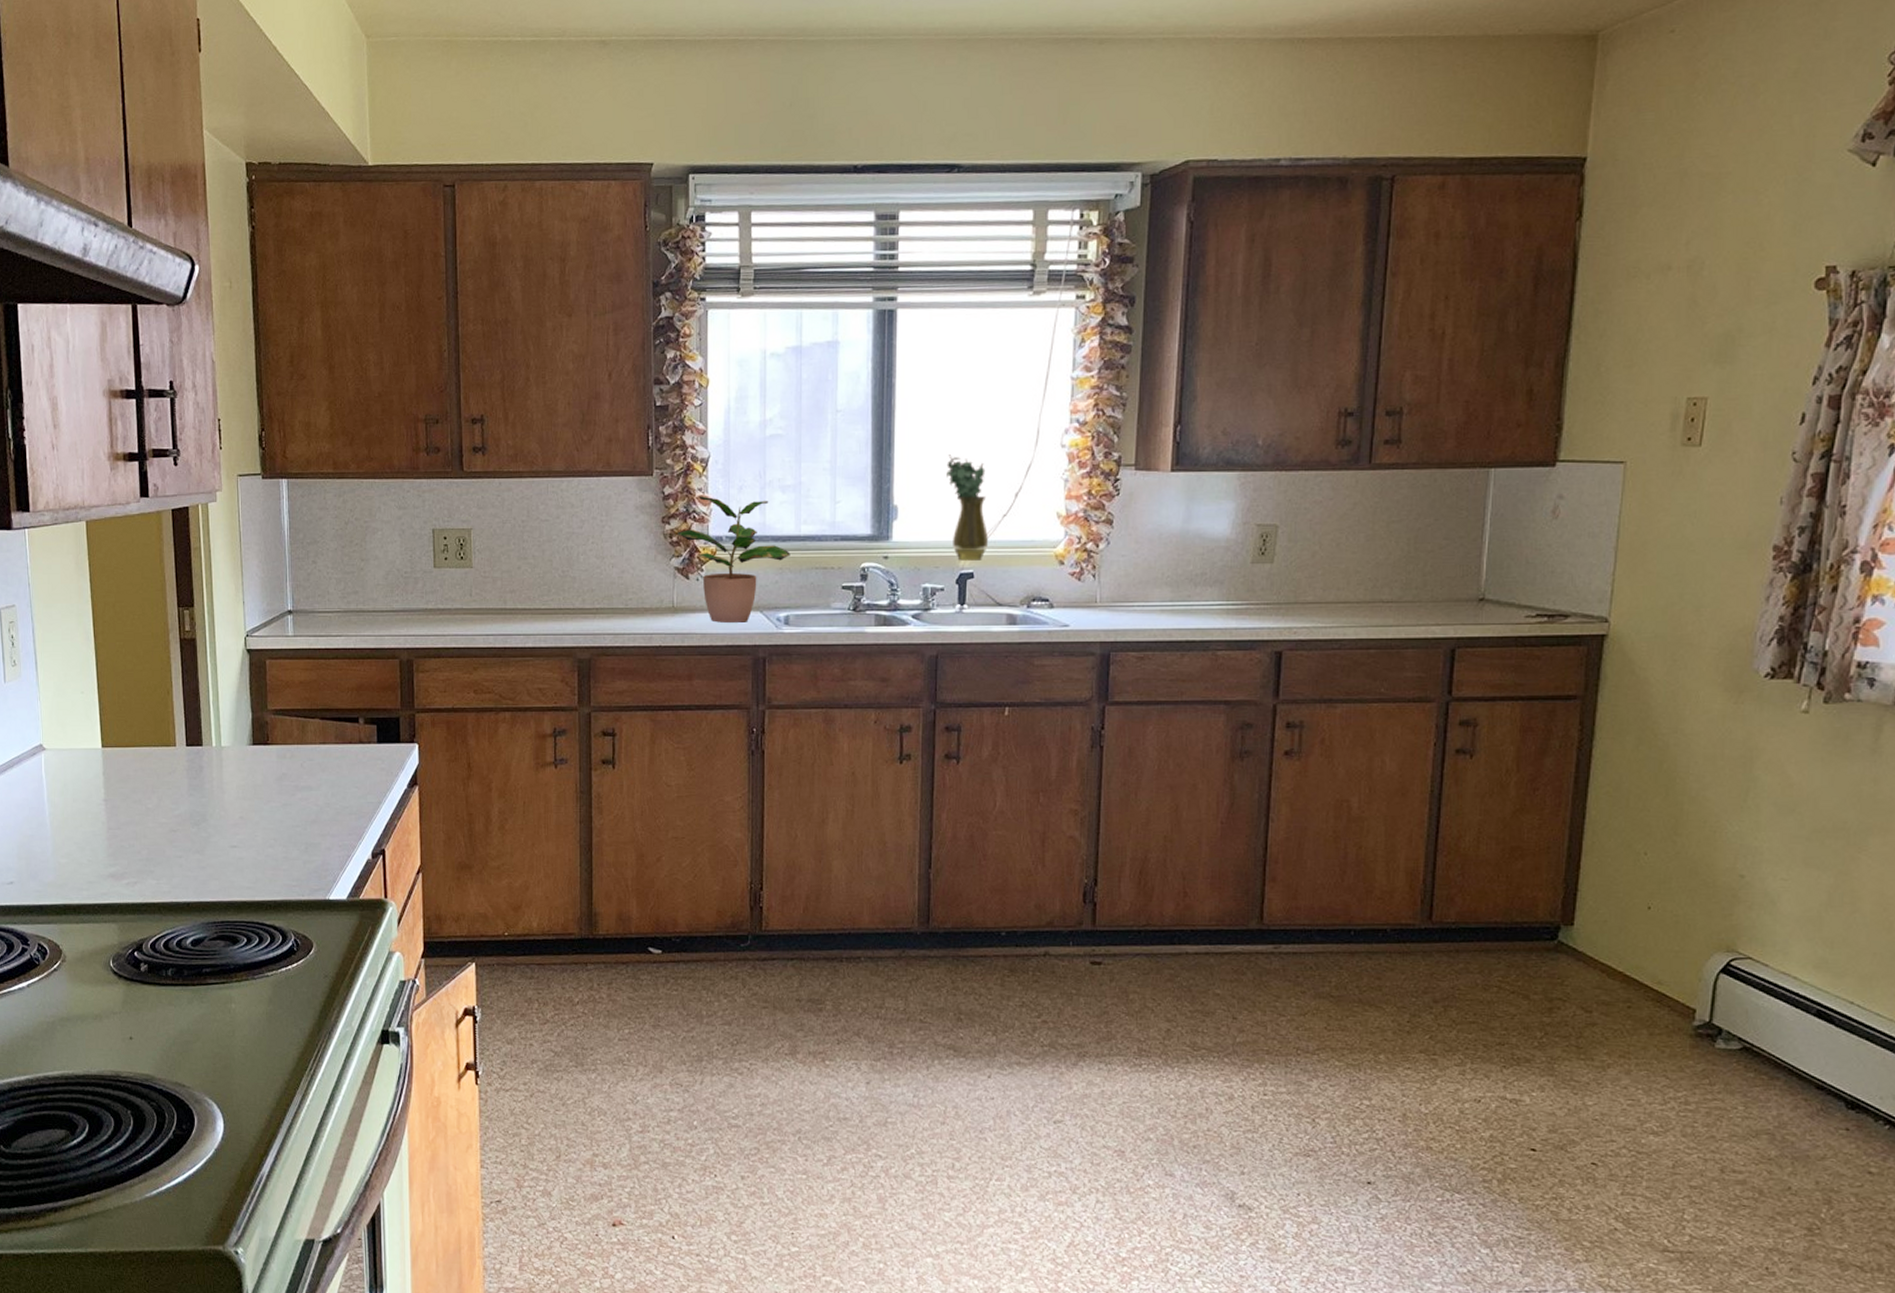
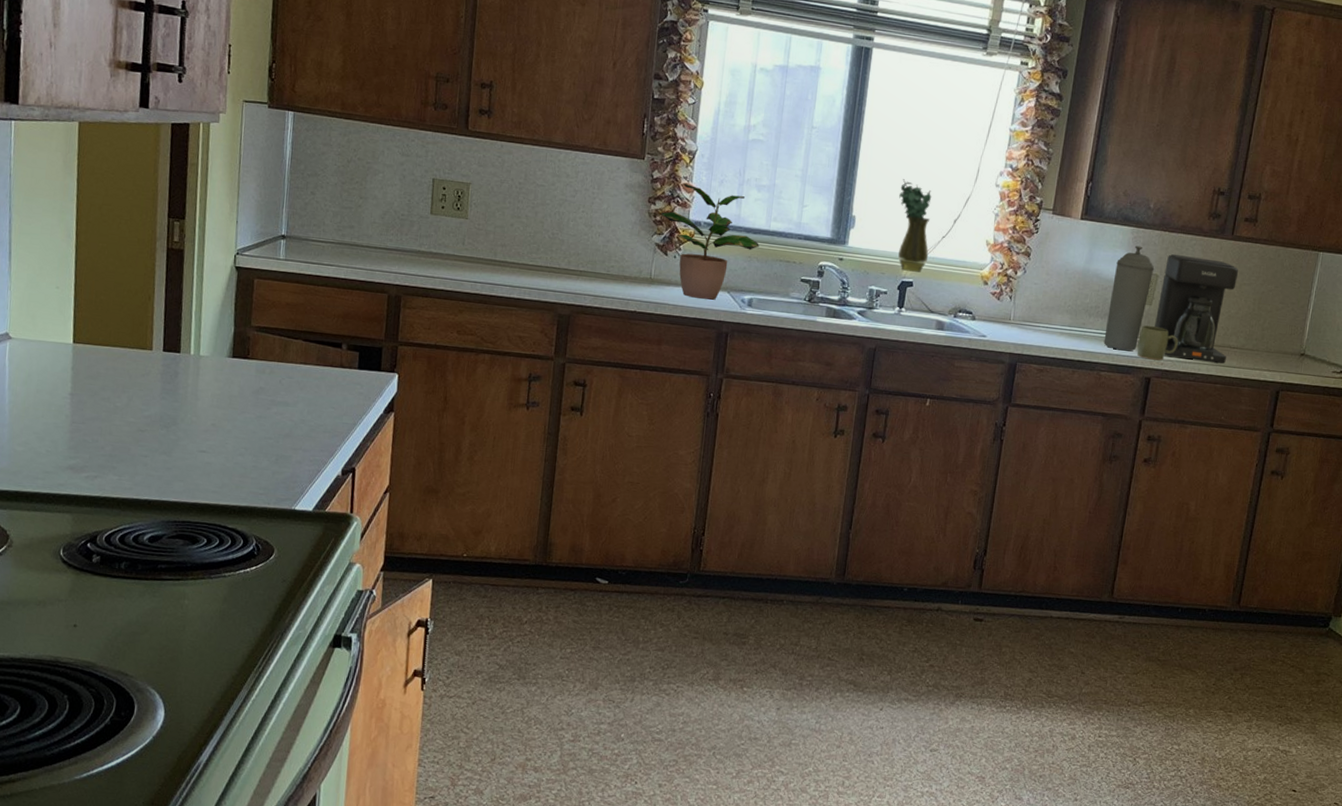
canister: none [1216,493,1272,623] -> present [1103,245,1155,352]
mug: none [1260,588,1313,629] -> present [1136,325,1178,361]
coffee maker: none [1280,496,1384,624] -> present [1155,253,1239,364]

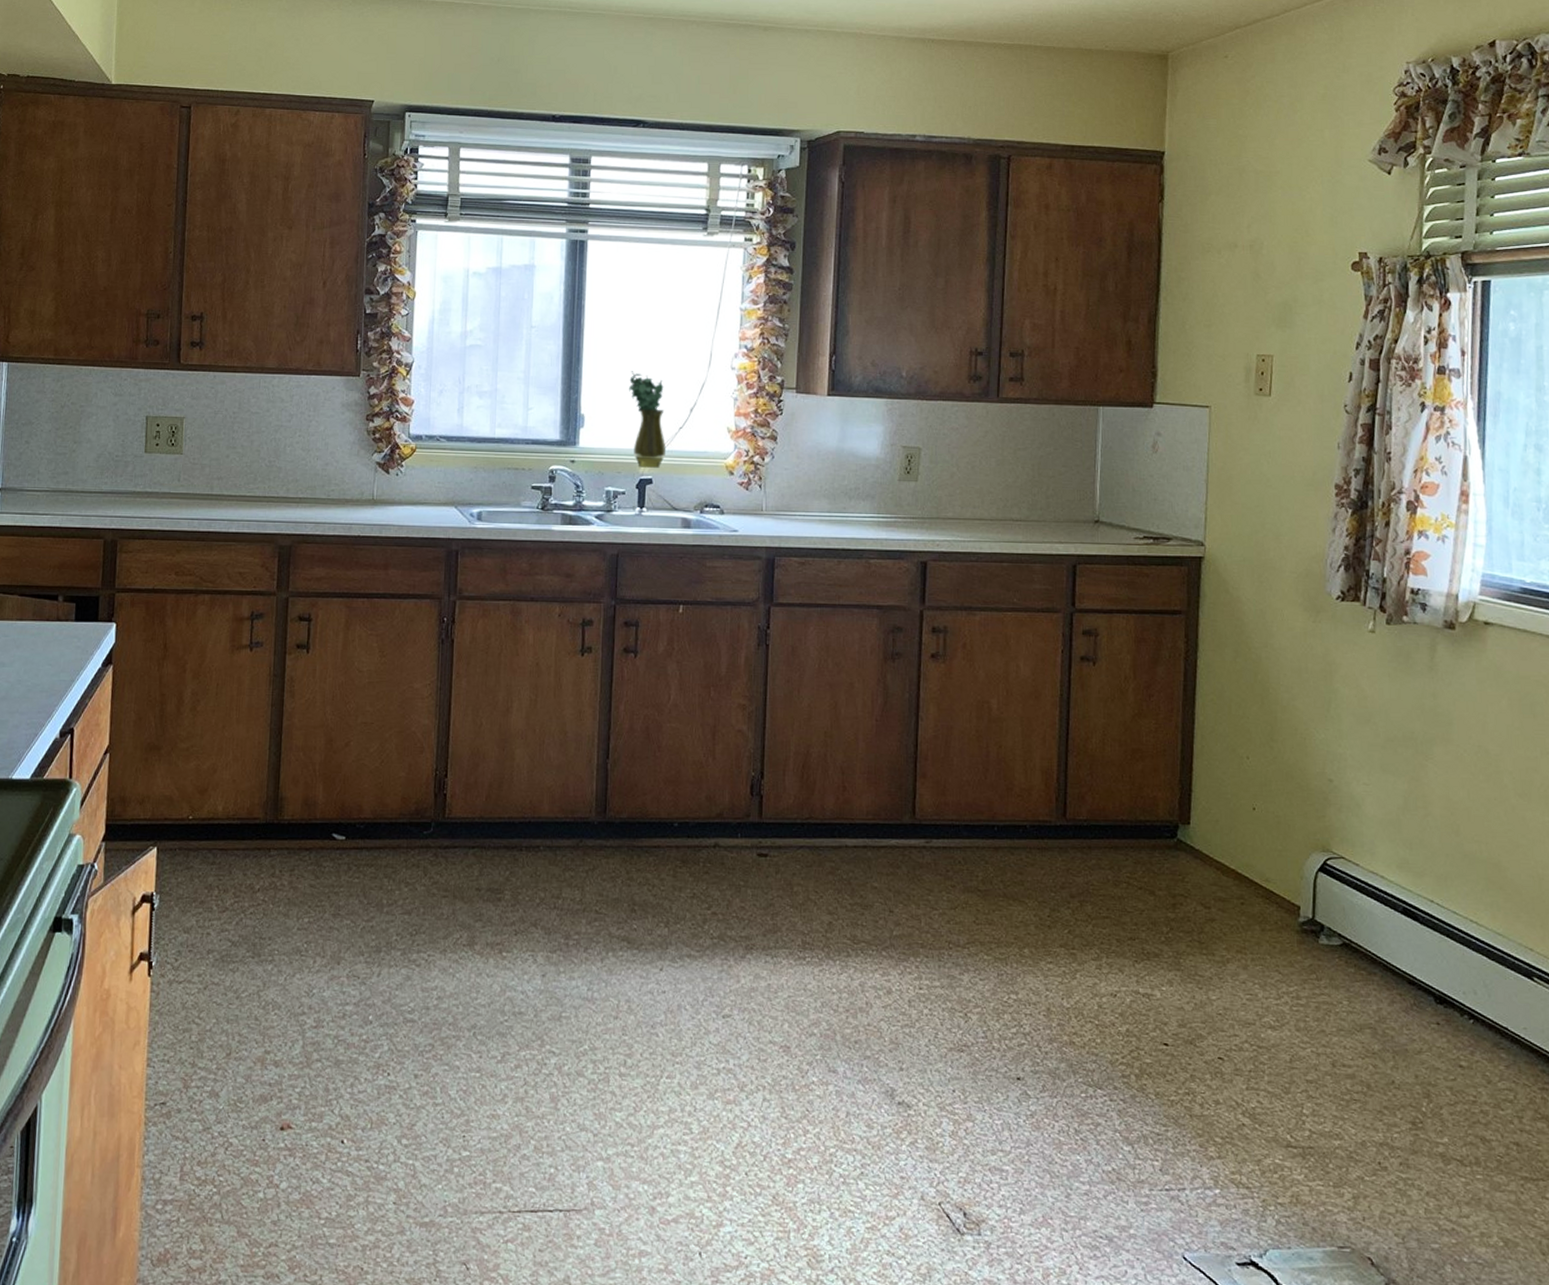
potted plant: present [661,183,759,300] -> none [380,397,485,517]
canister: present [1103,245,1155,352] -> none [869,418,916,534]
mug: present [1136,325,1178,361] -> none [907,504,953,542]
coffee maker: present [1155,253,1239,364] -> none [924,423,1011,540]

